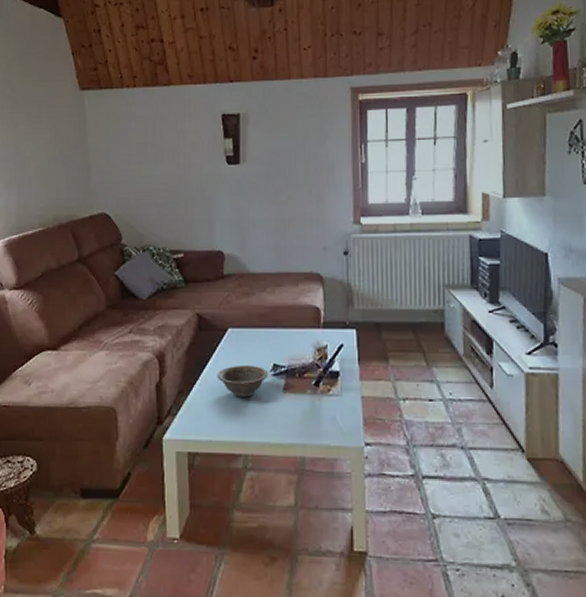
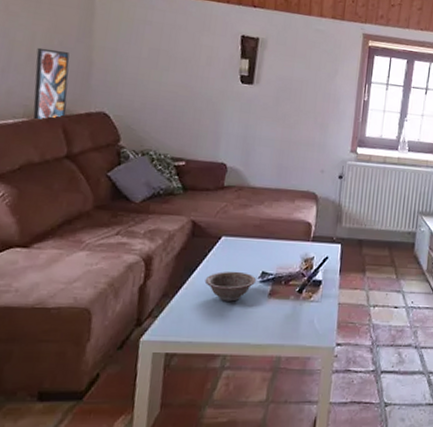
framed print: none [43,159,73,227] -> present [32,47,70,119]

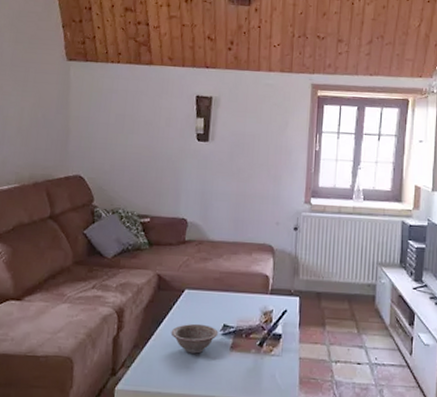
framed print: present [32,47,70,119] -> none [22,121,51,184]

